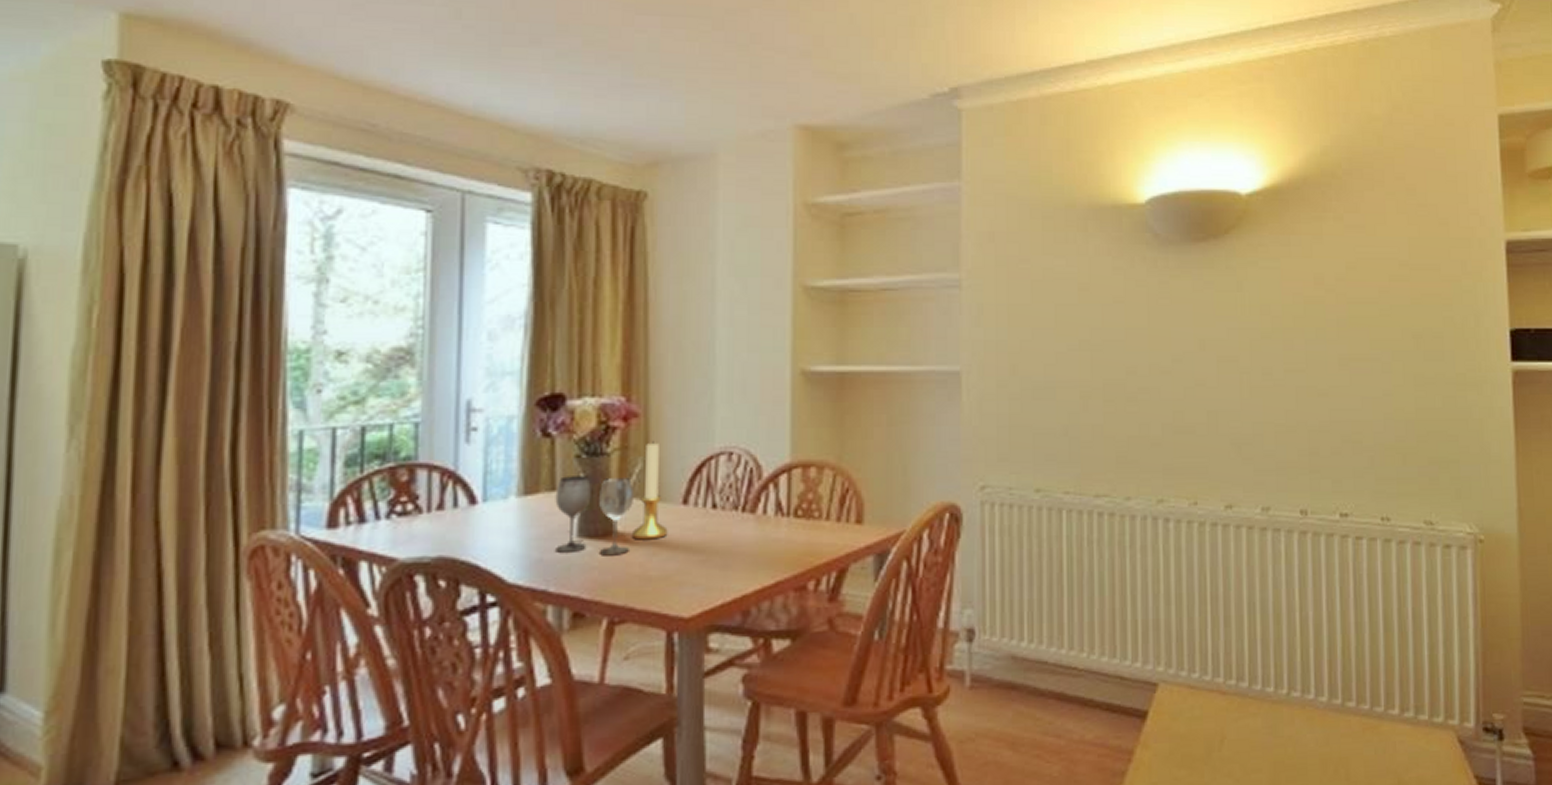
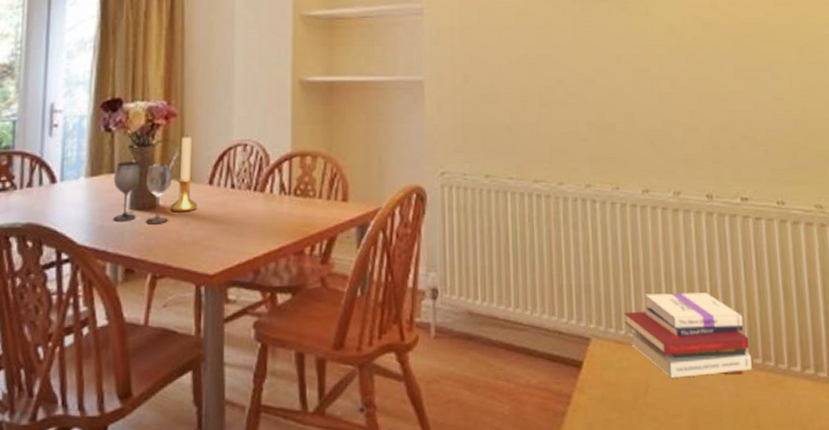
books: none [1199,626,1344,727] -> present [624,292,752,378]

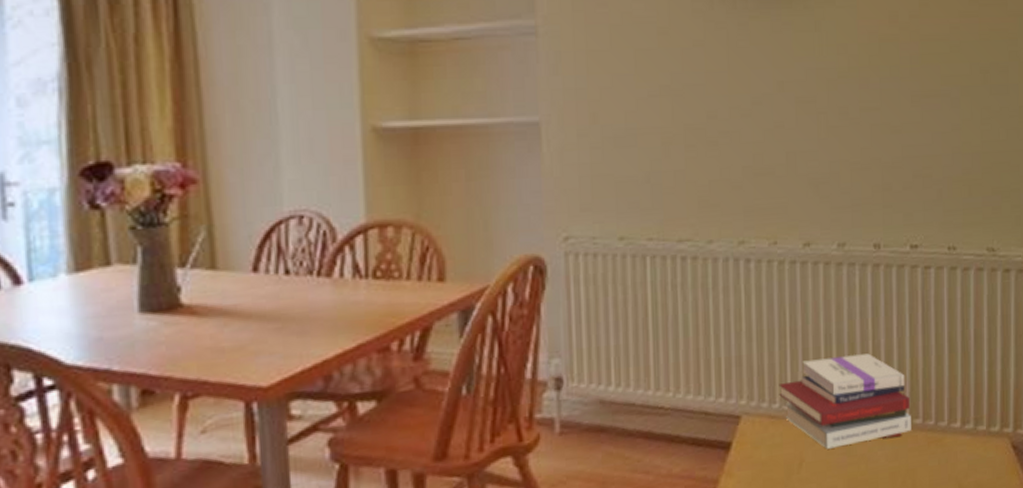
wineglass: present [113,162,172,225] -> none [110,247,198,330]
candle holder: present [171,134,198,212] -> none [200,207,239,312]

